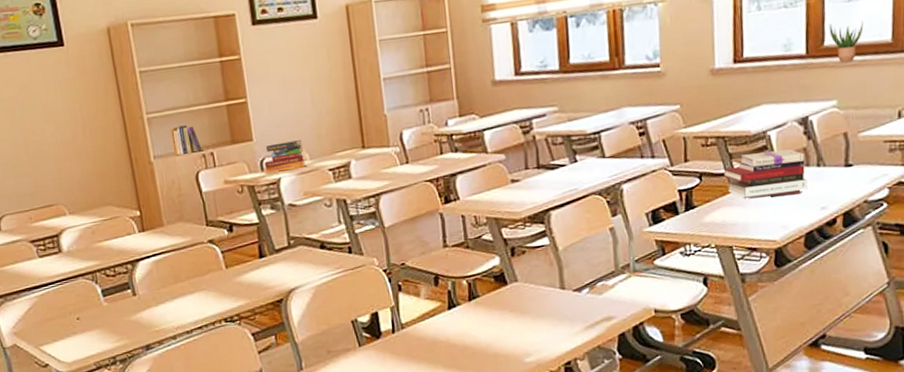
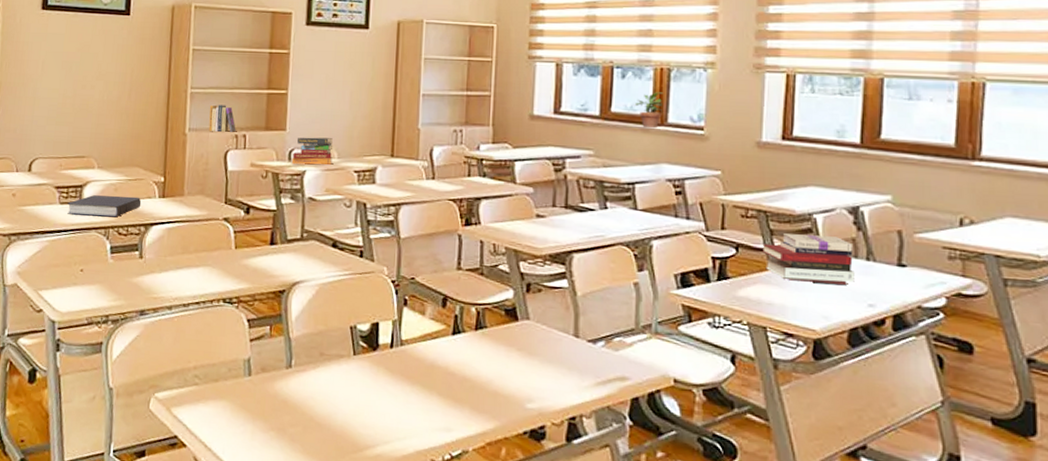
book: none [47,235,123,266] -> present [67,195,142,218]
potted plant: none [592,35,620,75] -> present [635,92,664,129]
potted plant: present [829,20,864,63] -> none [887,118,924,159]

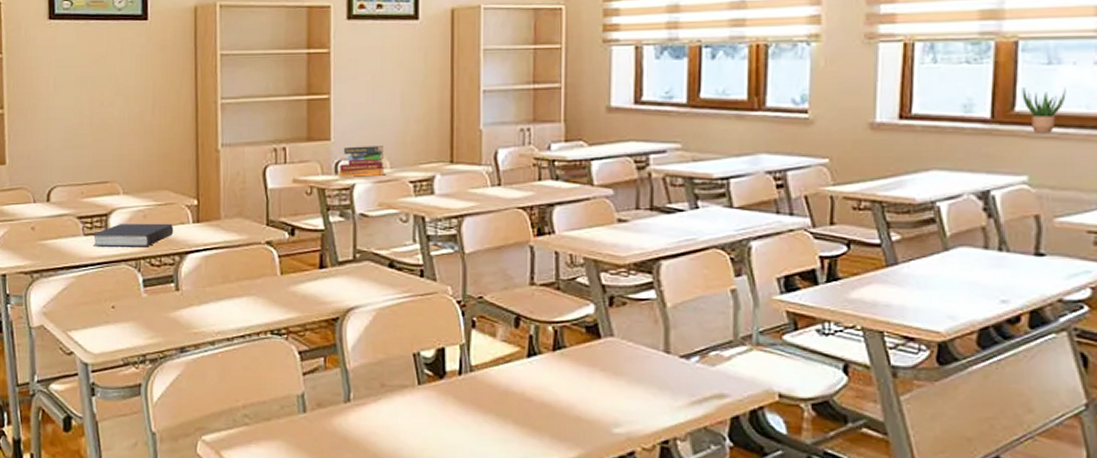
books: present [208,104,236,132] -> none [243,115,274,147]
potted plant: present [635,92,664,129] -> none [728,72,761,115]
books: present [762,234,855,286] -> none [878,226,985,281]
potted plant: none [887,118,924,159] -> present [1022,87,1066,133]

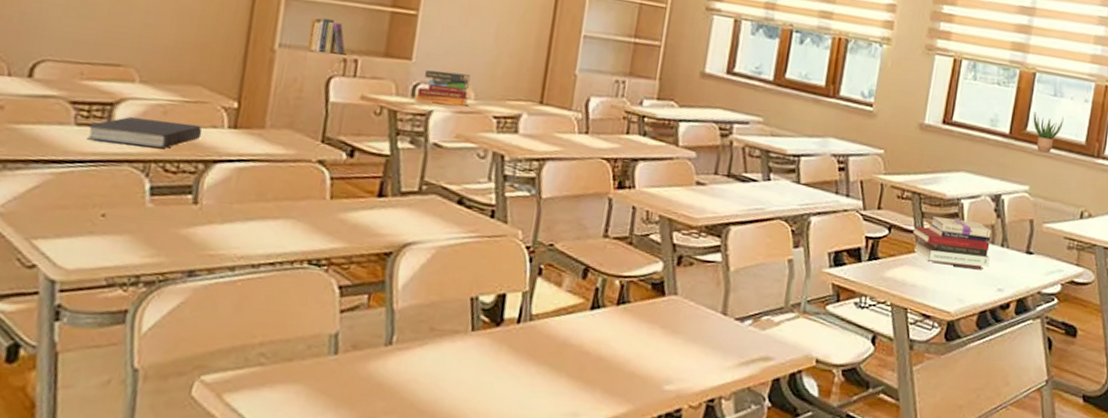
books: none [243,115,274,147] -> present [307,17,346,55]
books: none [878,226,985,281] -> present [912,217,991,270]

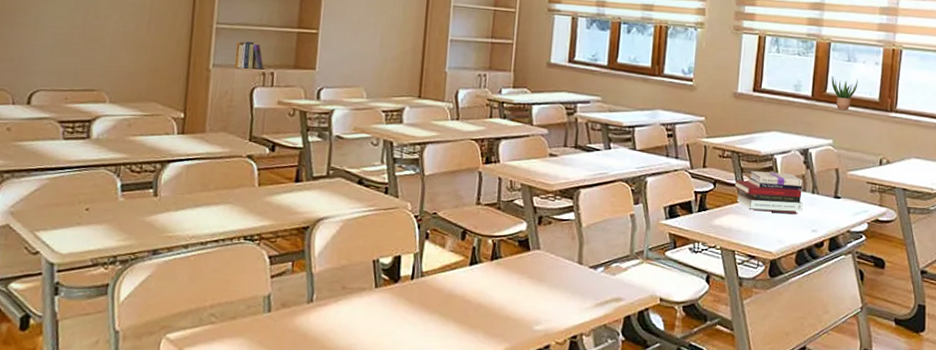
book: present [87,117,203,149] -> none [72,130,158,154]
books: present [415,70,471,106] -> none [320,76,363,104]

